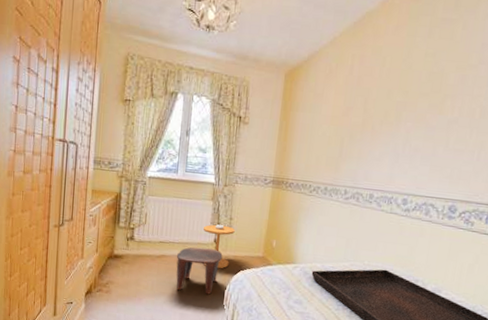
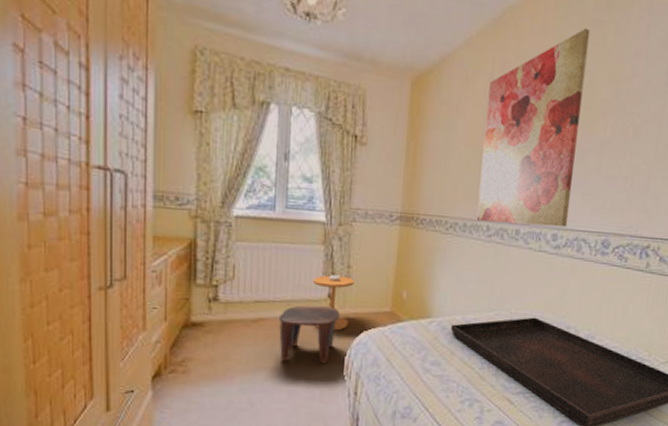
wall art: none [336,25,440,194] -> present [476,27,591,227]

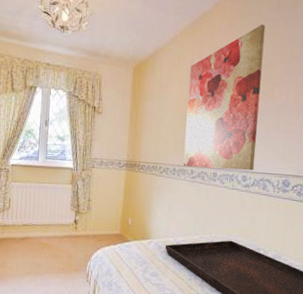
stool: present [278,305,340,364] -> none [39,228,83,272]
side table: present [314,275,355,331] -> none [64,206,94,248]

